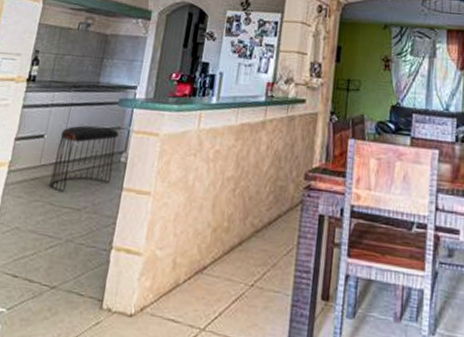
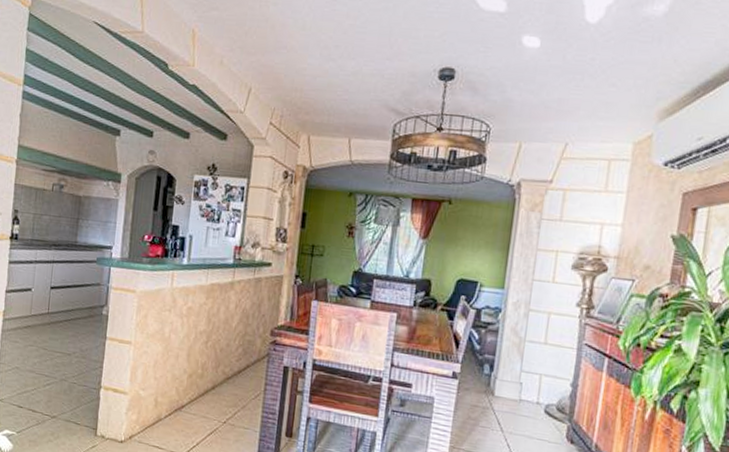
stool: present [49,125,119,192] -> none [41,281,99,339]

